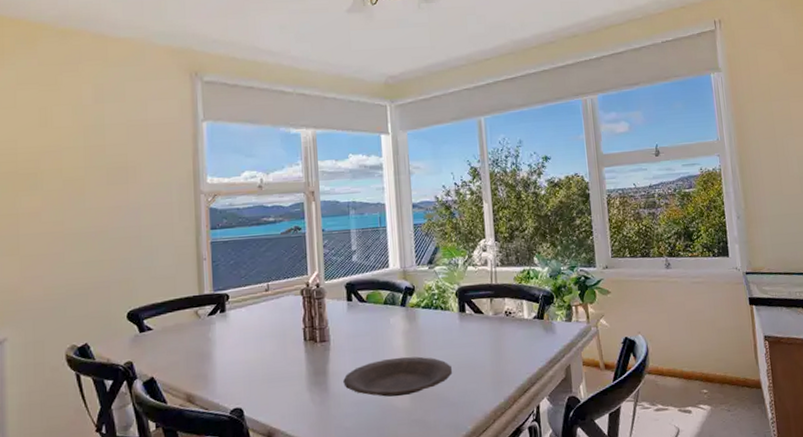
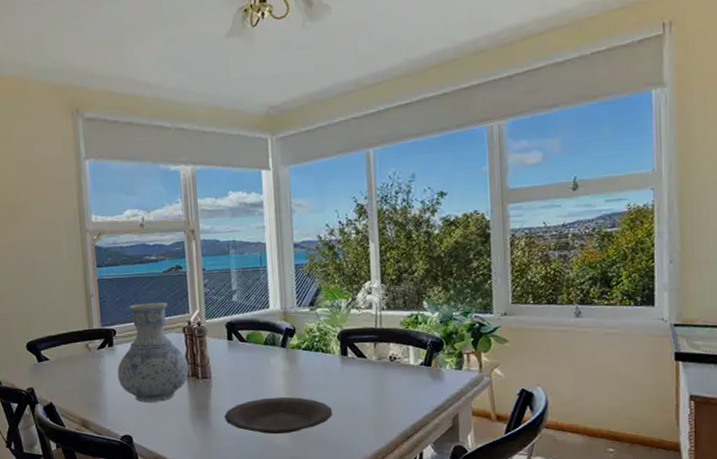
vase: none [229,264,306,371] -> present [117,302,189,403]

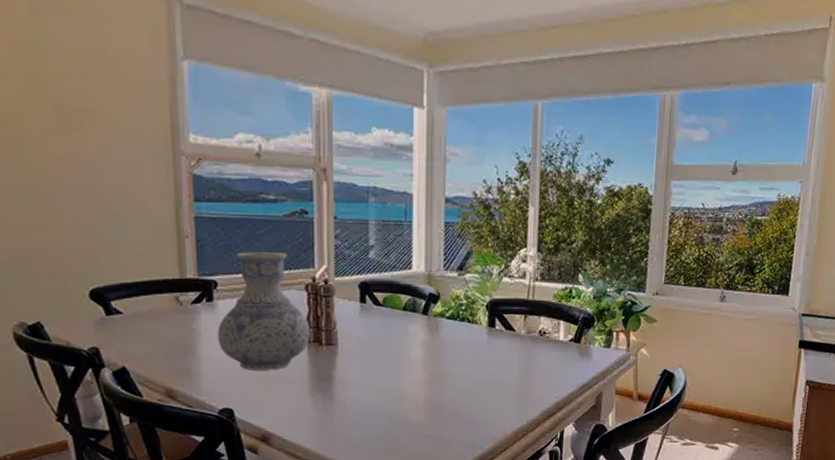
plate: present [224,396,333,435] -> none [351,369,475,410]

